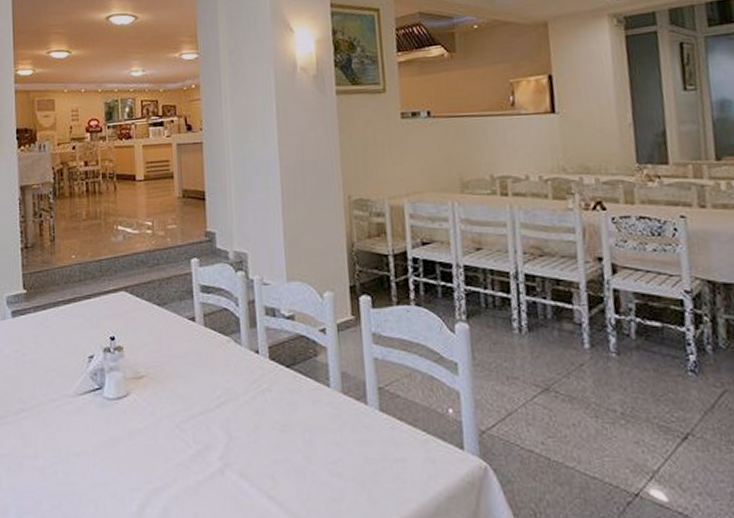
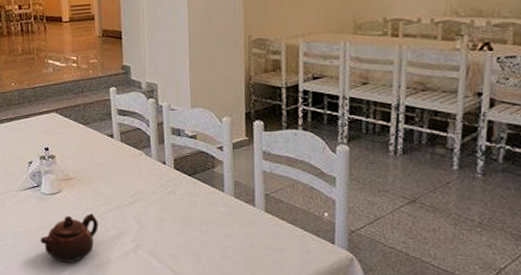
teapot: none [100,423,176,495] -> present [40,213,98,263]

